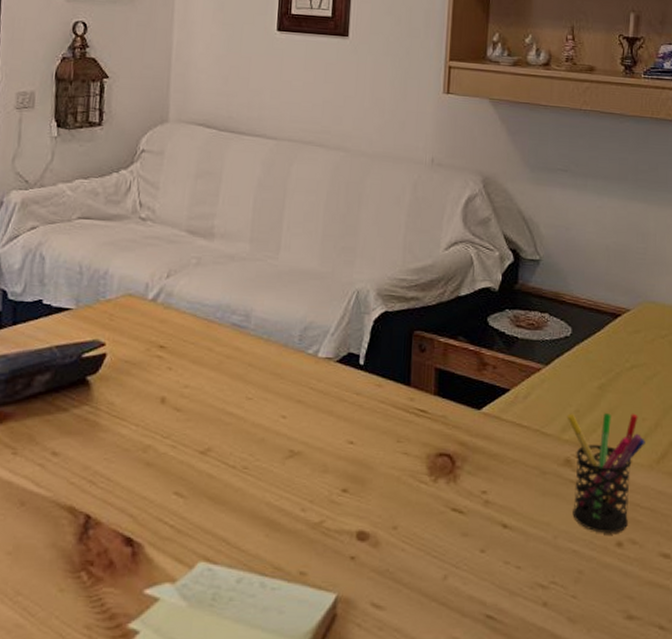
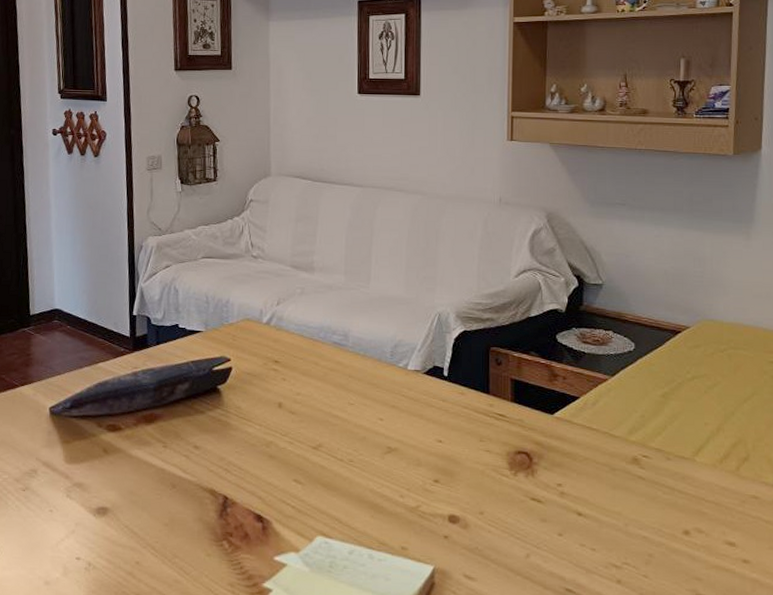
pen holder: present [567,413,645,533] -> none [633,418,708,523]

